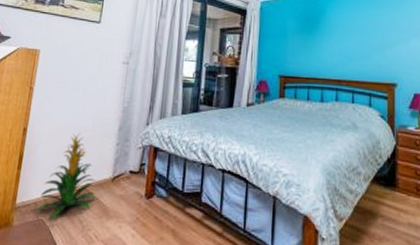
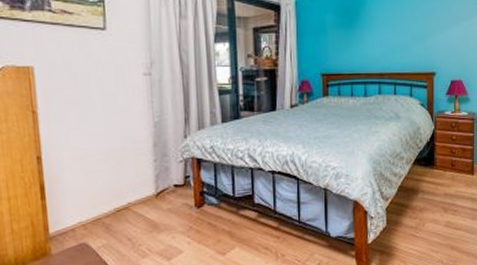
indoor plant: present [37,132,96,218] -> none [77,153,142,241]

